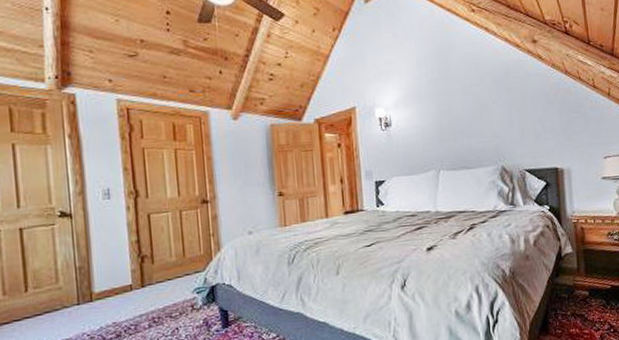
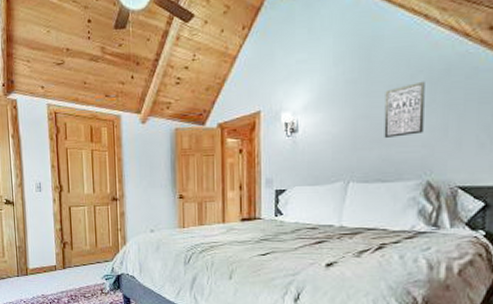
wall art: none [461,82,495,130] -> present [384,81,425,138]

